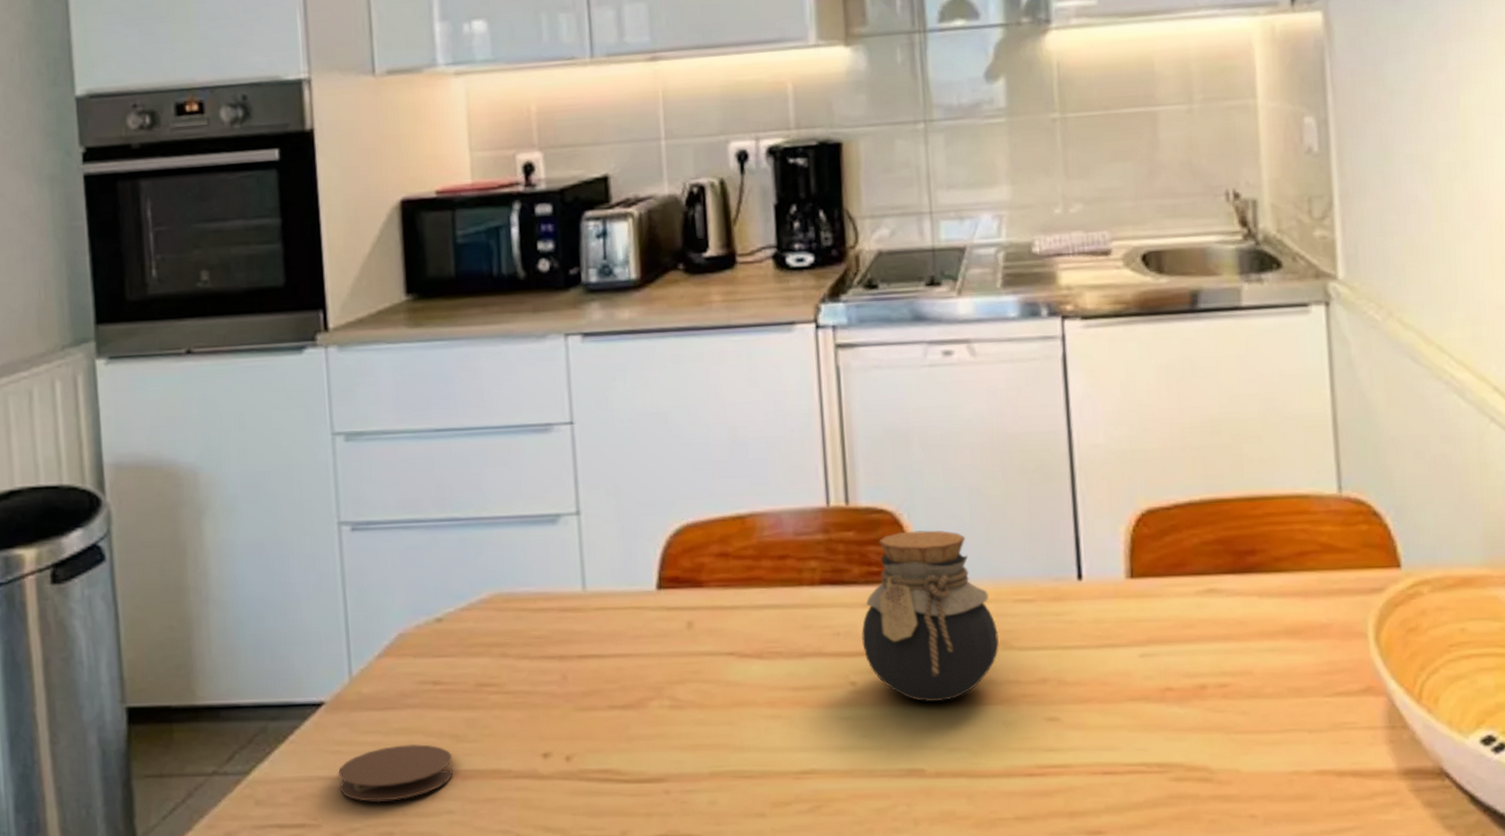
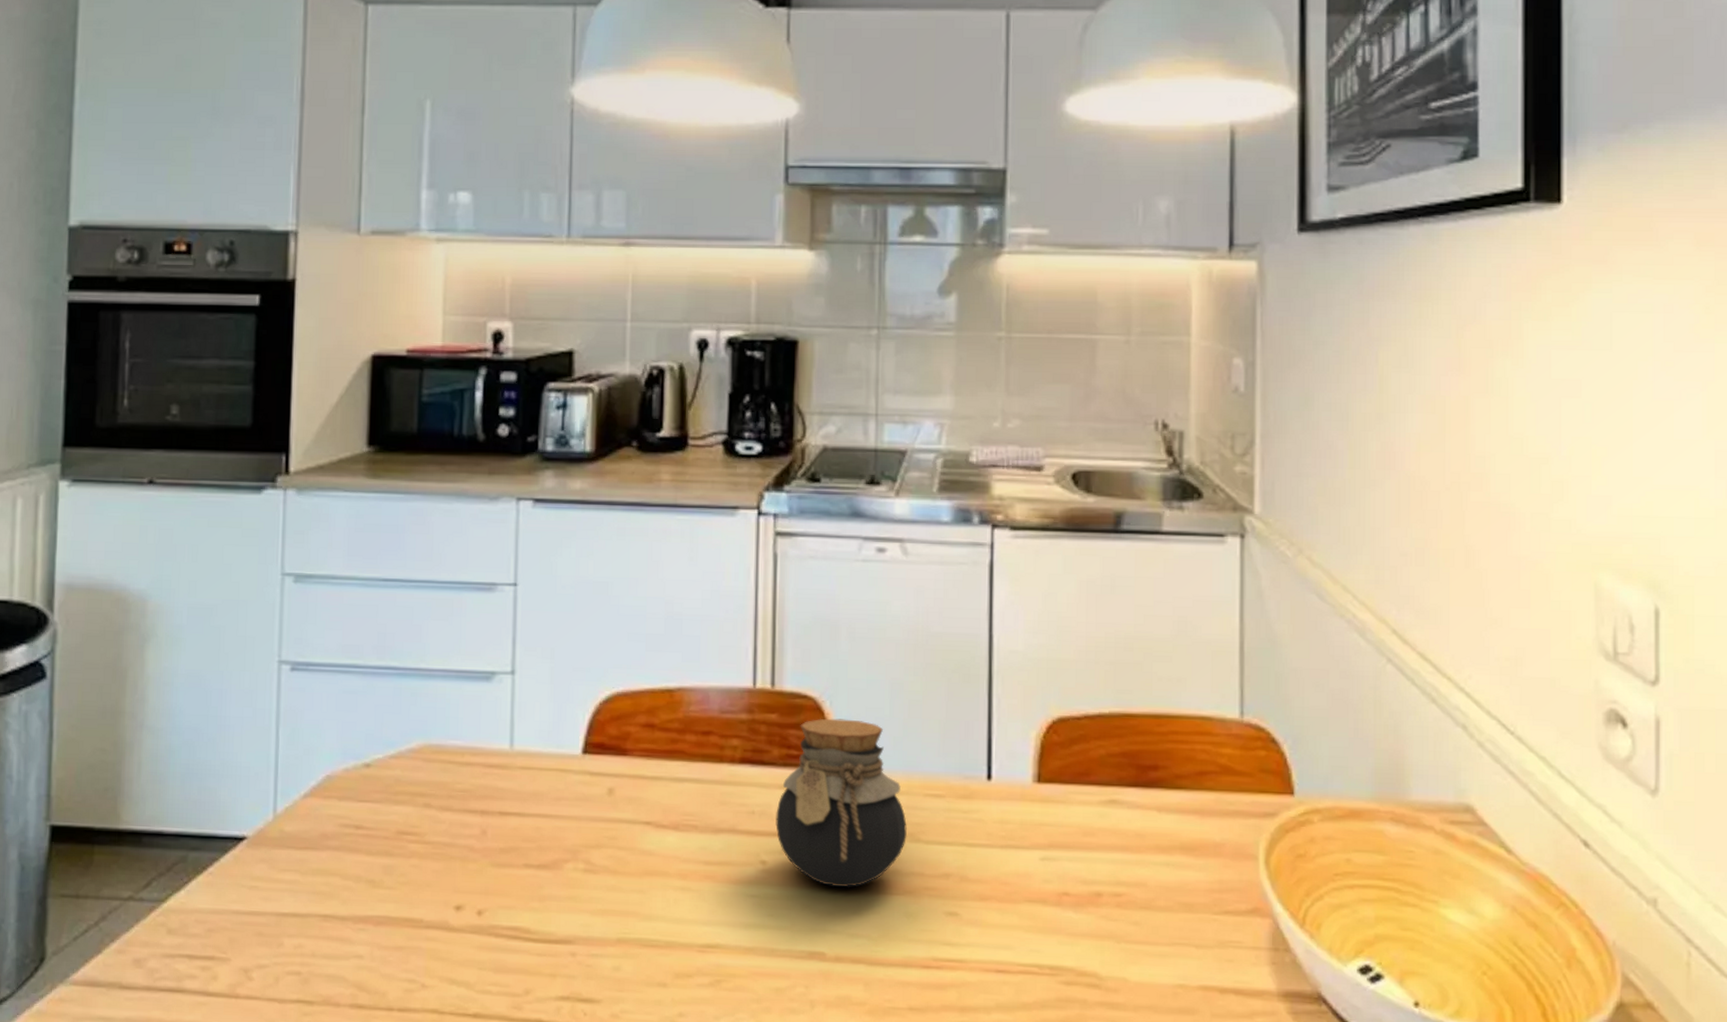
coaster: present [337,743,453,803] -> none [251,885,366,941]

